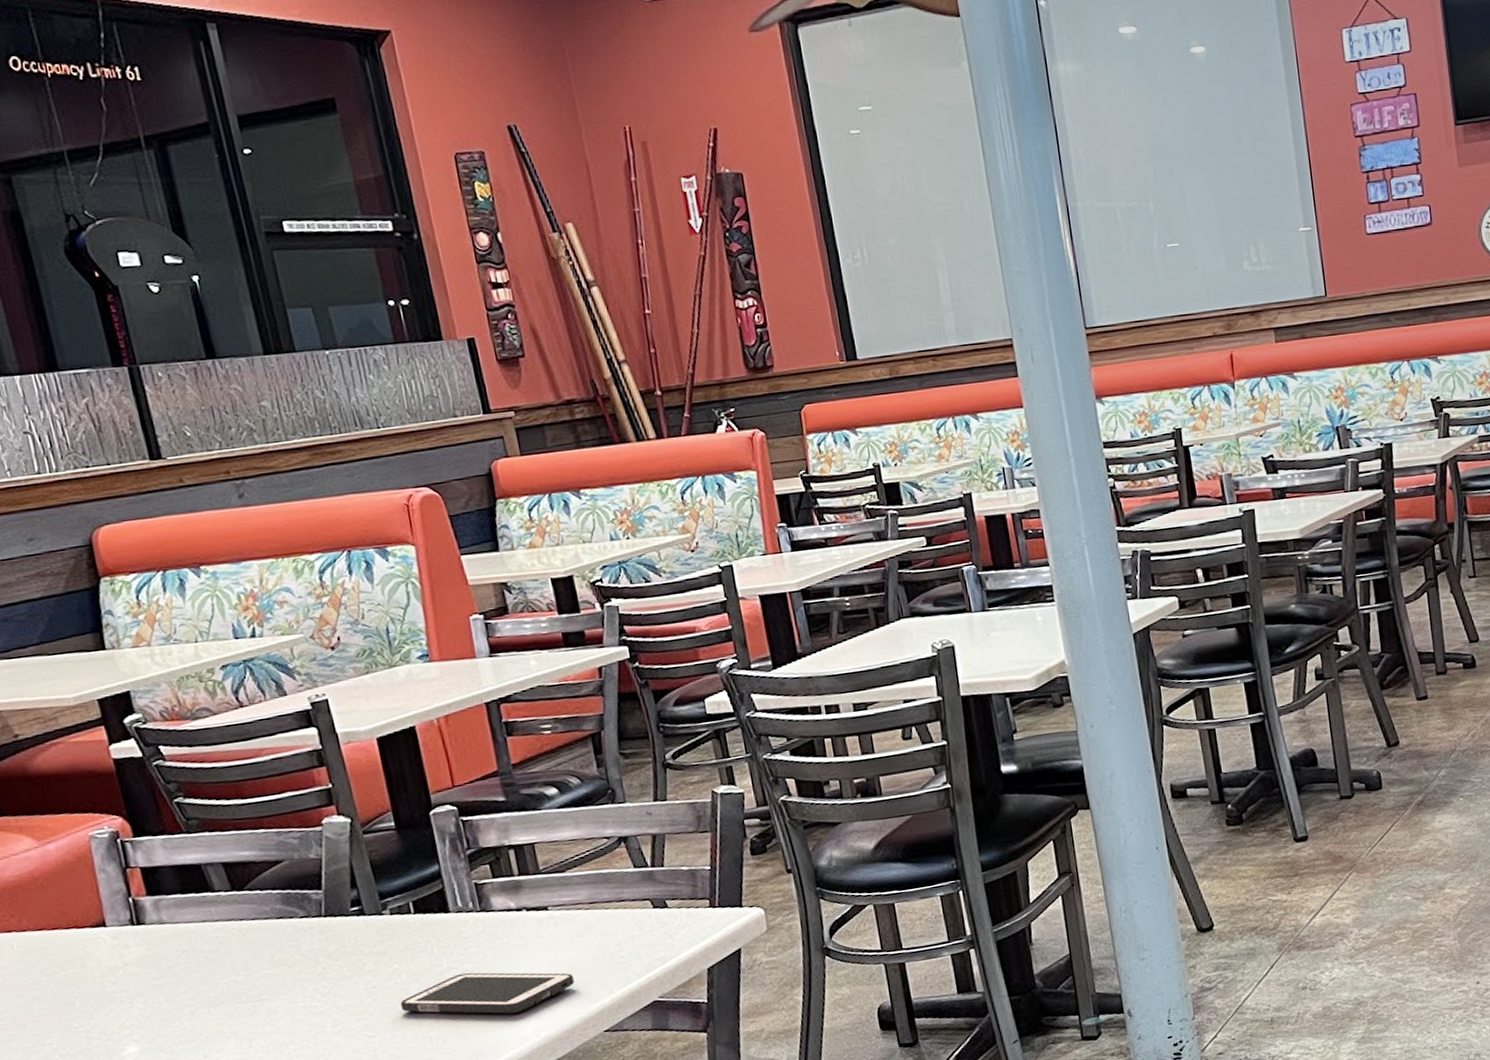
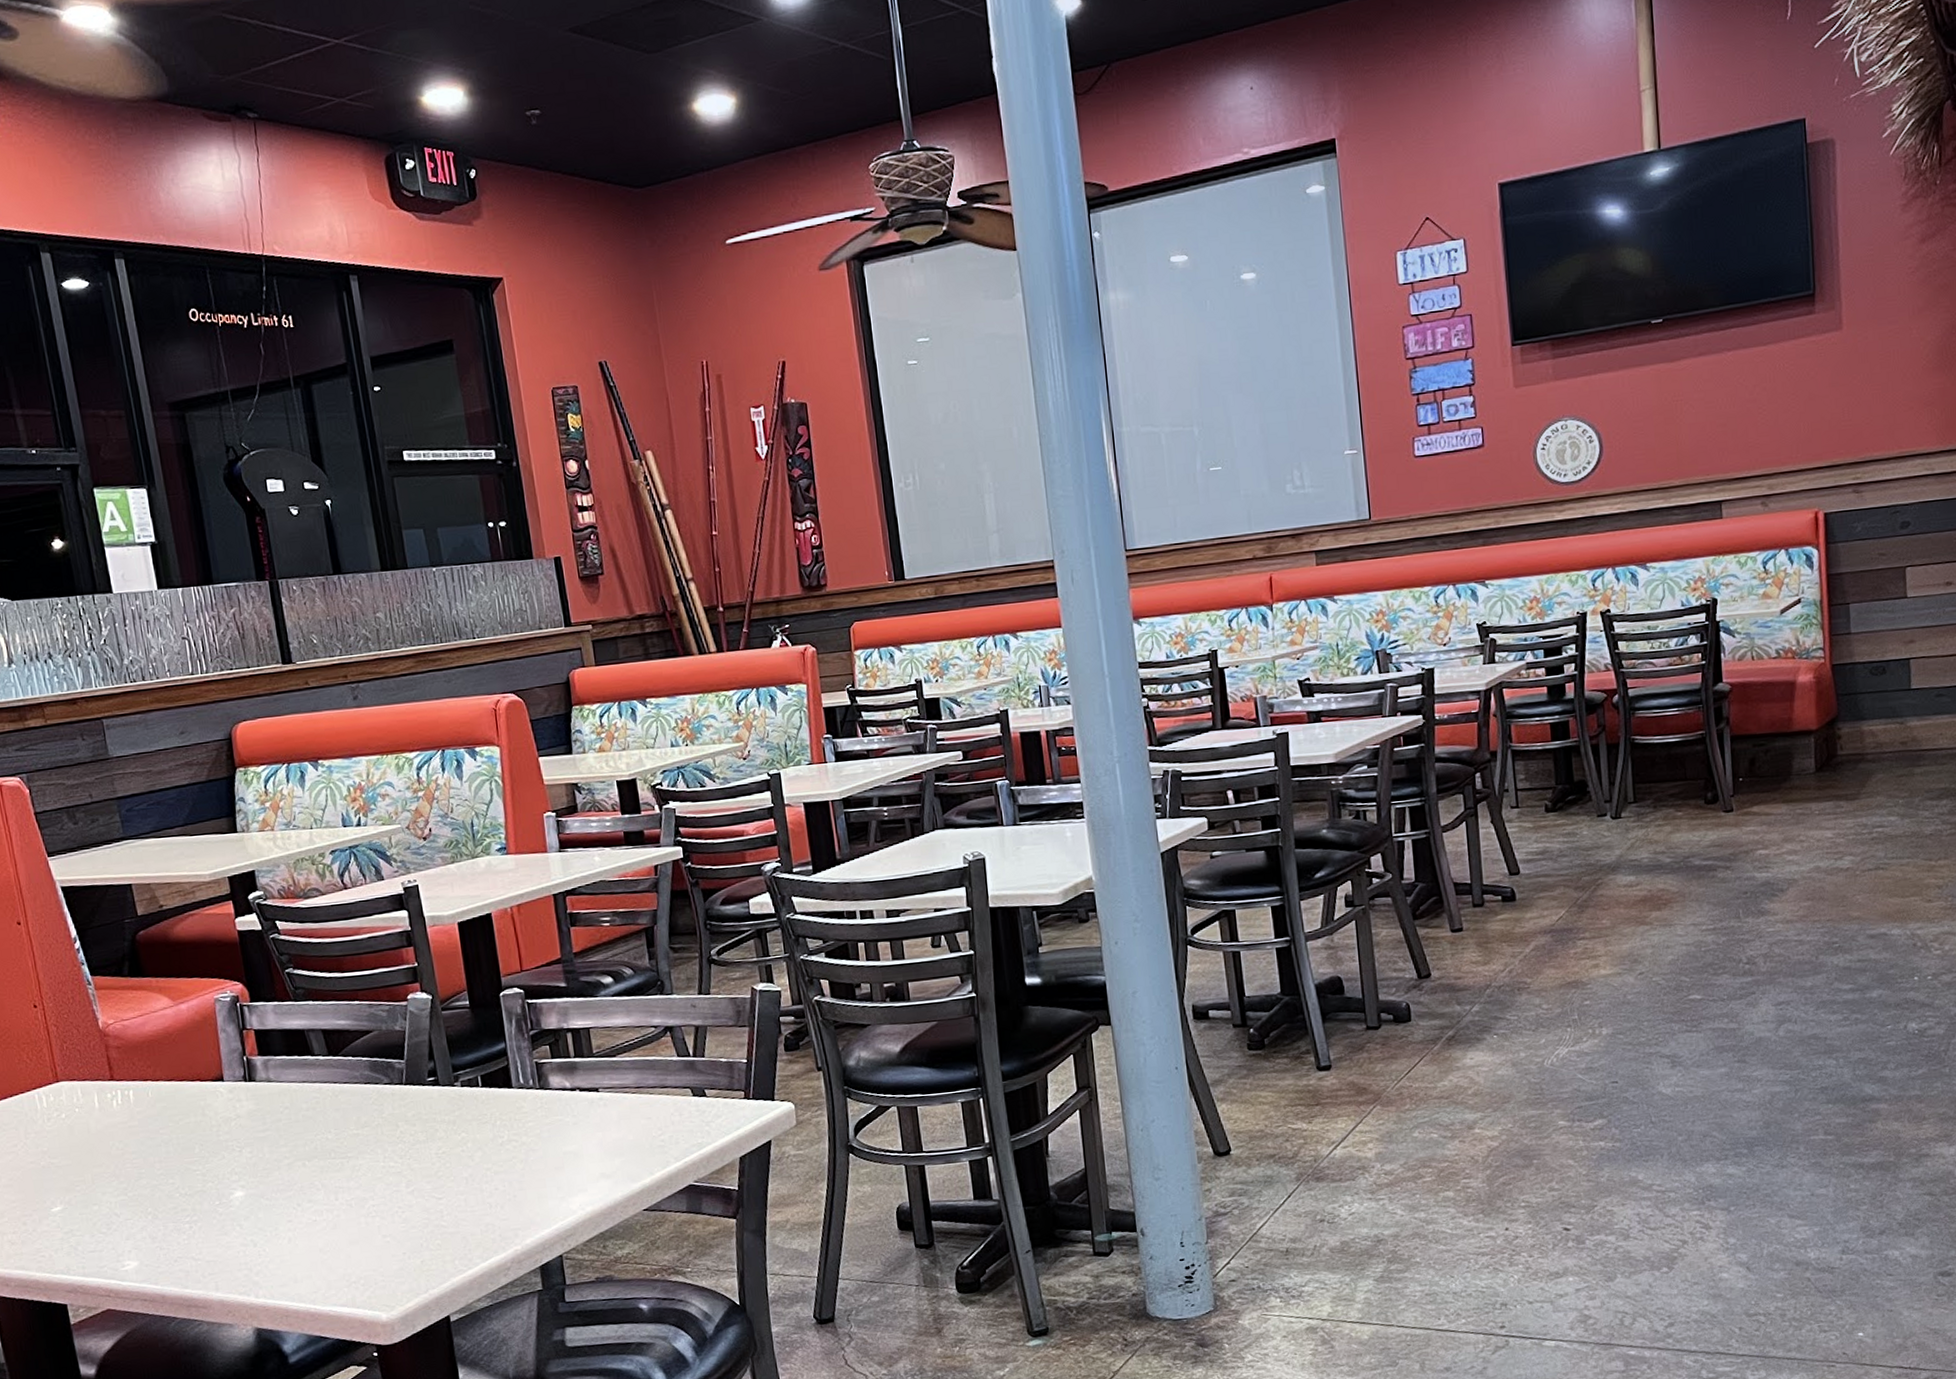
cell phone: present [400,972,575,1014] -> none [465,1145,619,1187]

